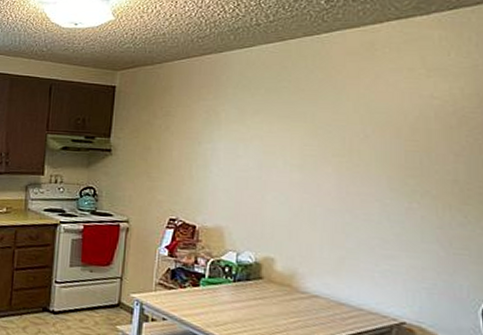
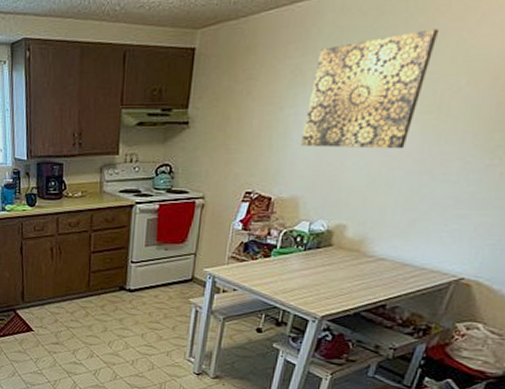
wall art: none [221,84,339,188] -> present [301,29,440,149]

